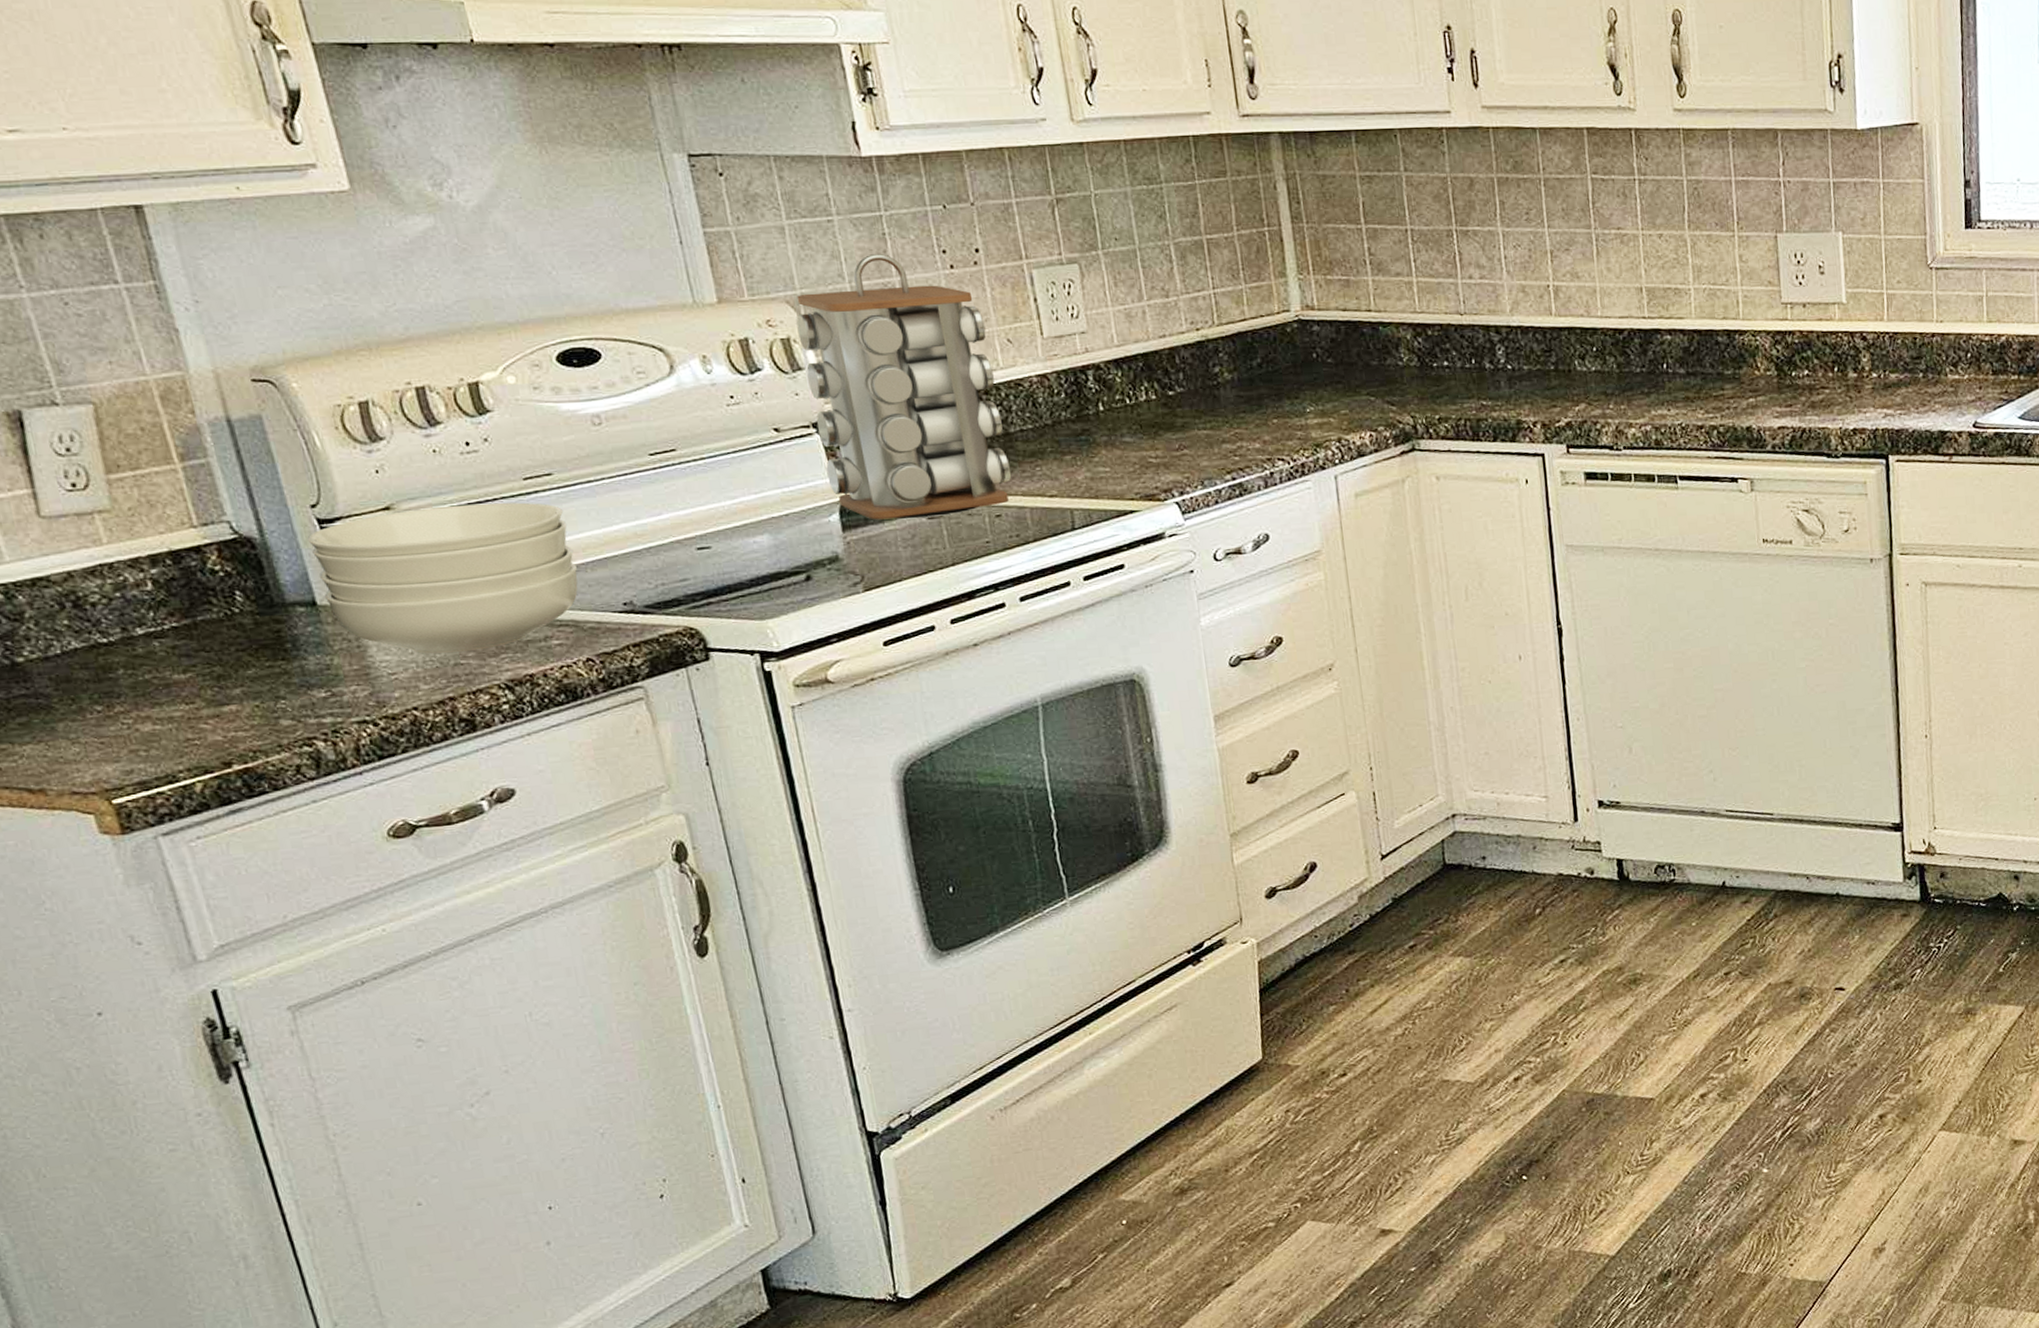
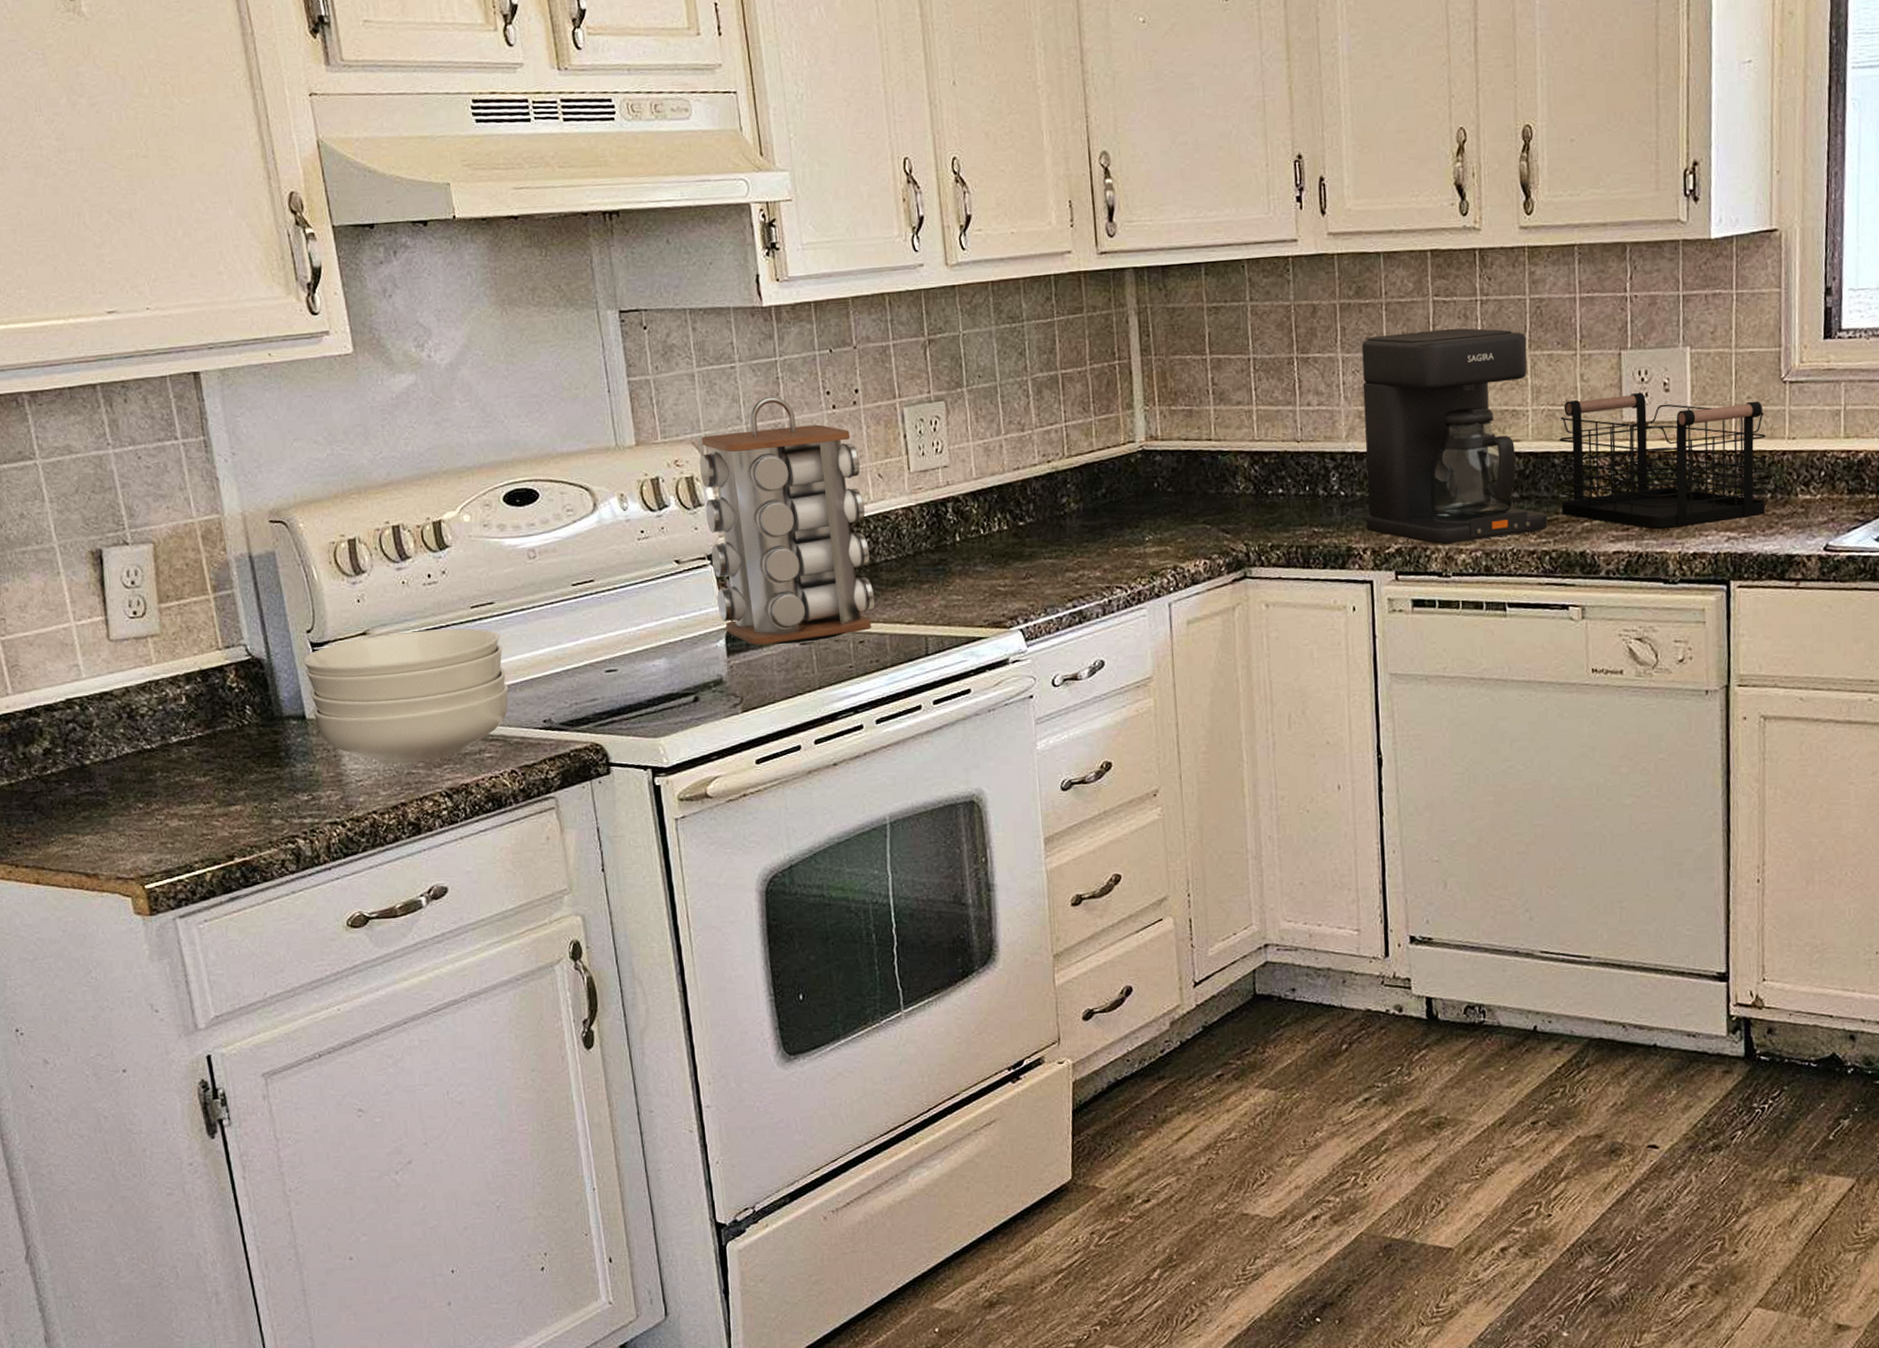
coffee maker: none [1521,206,1714,419] -> present [1361,328,1548,545]
dish rack: none [1721,274,1919,406] -> present [1559,392,1766,529]

